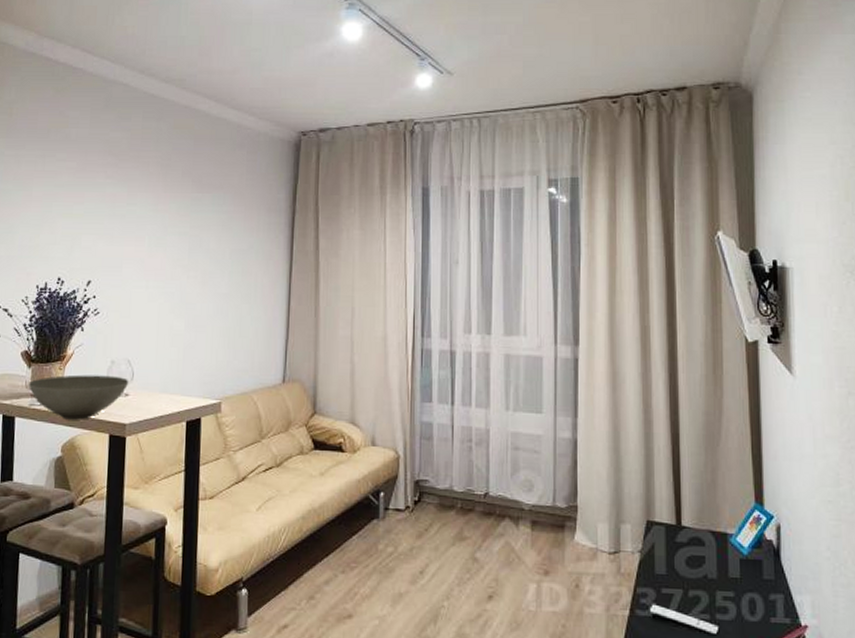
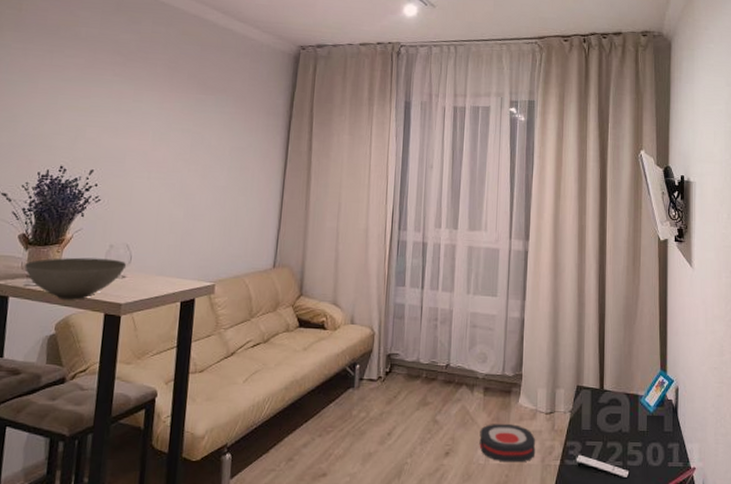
robot vacuum: none [528,564,598,611] -> present [479,424,536,463]

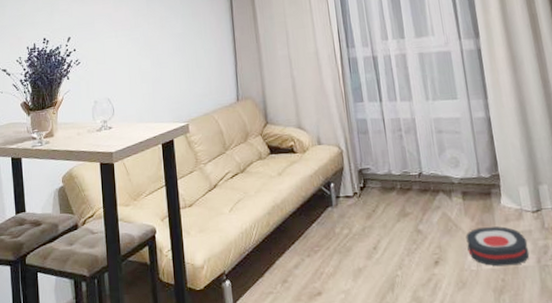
bowl: present [25,257,127,300] -> none [30,113,111,155]

